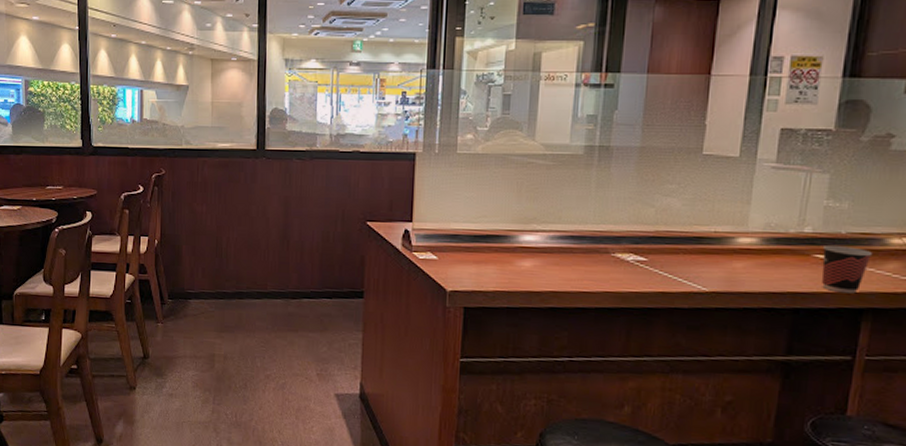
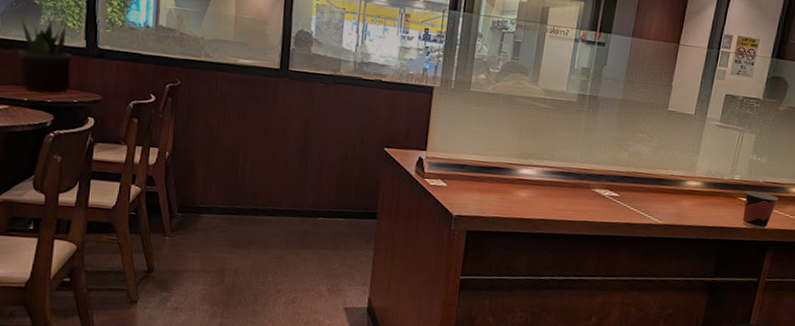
planter: none [27,125,71,192] -> present [18,18,73,94]

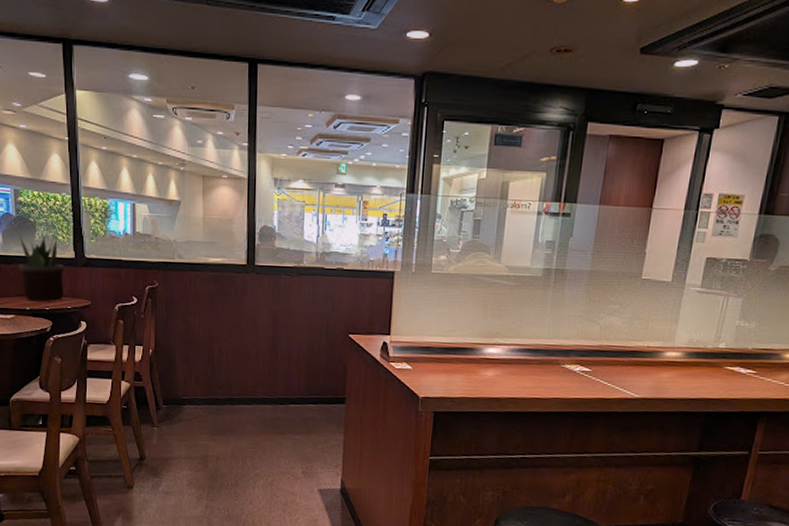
cup: present [743,190,779,230] -> none [730,358,772,400]

